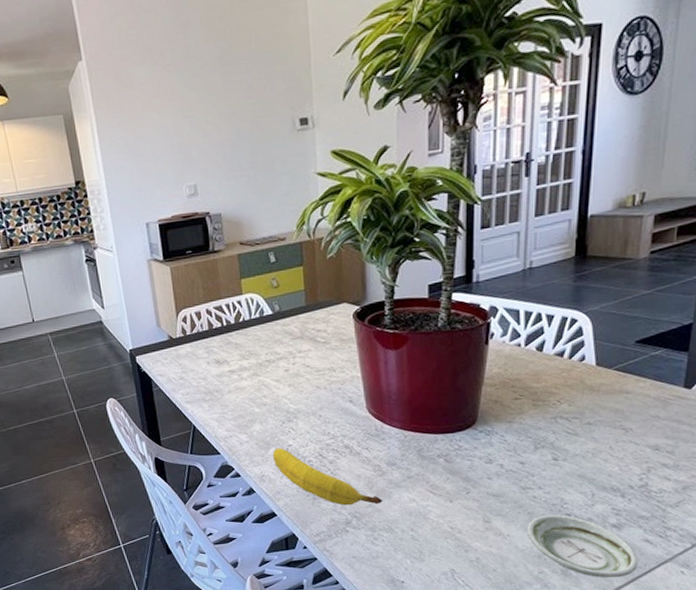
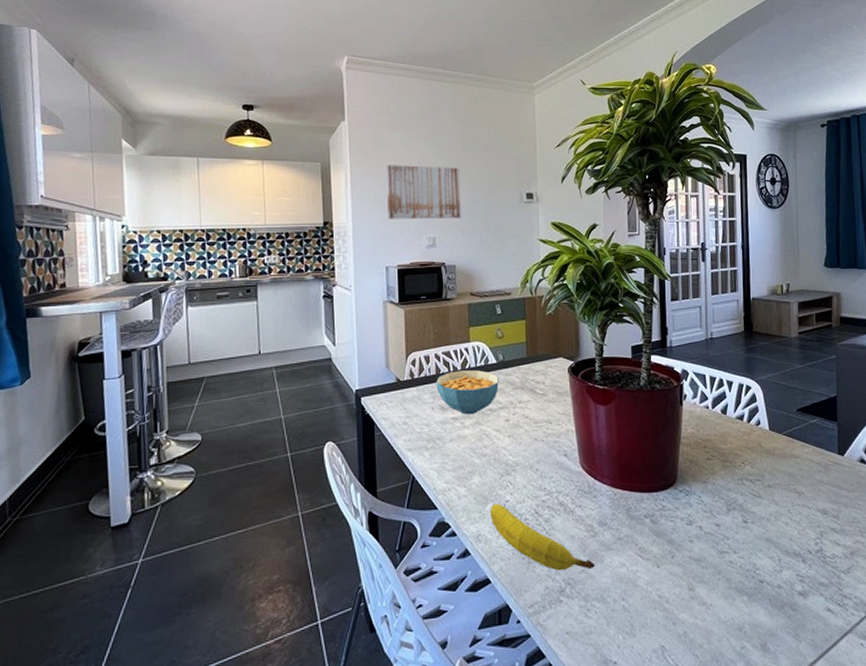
wall art: none [133,97,225,170] -> present [385,165,462,220]
cereal bowl: none [209,322,276,367] -> present [436,370,499,415]
saucer: present [527,515,638,577] -> none [727,582,825,652]

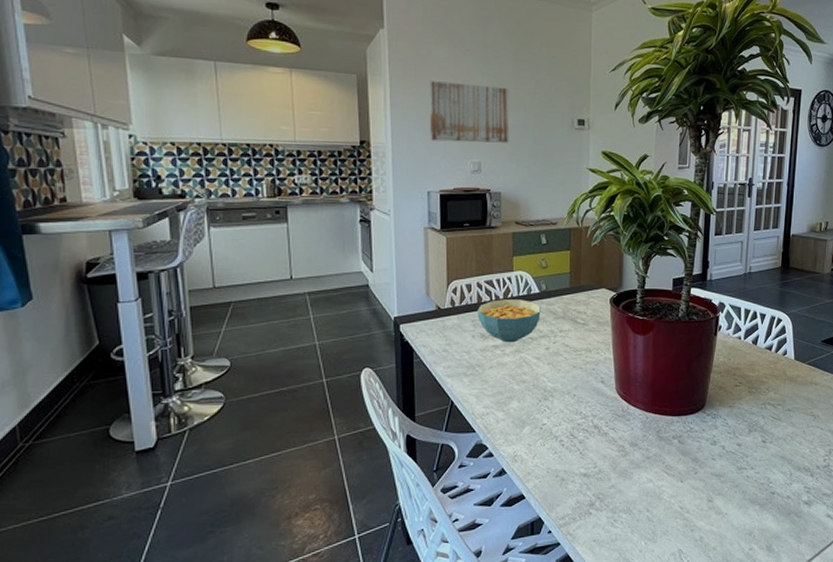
fruit: present [490,503,596,571] -> none [526,426,625,487]

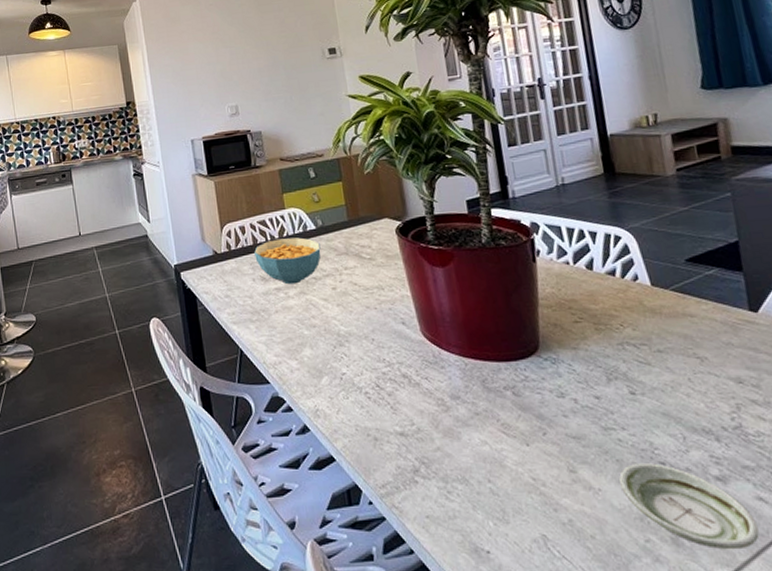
wall art: present [428,81,510,143] -> none [180,31,263,92]
saucer: none [741,493,823,552] -> present [619,463,759,549]

